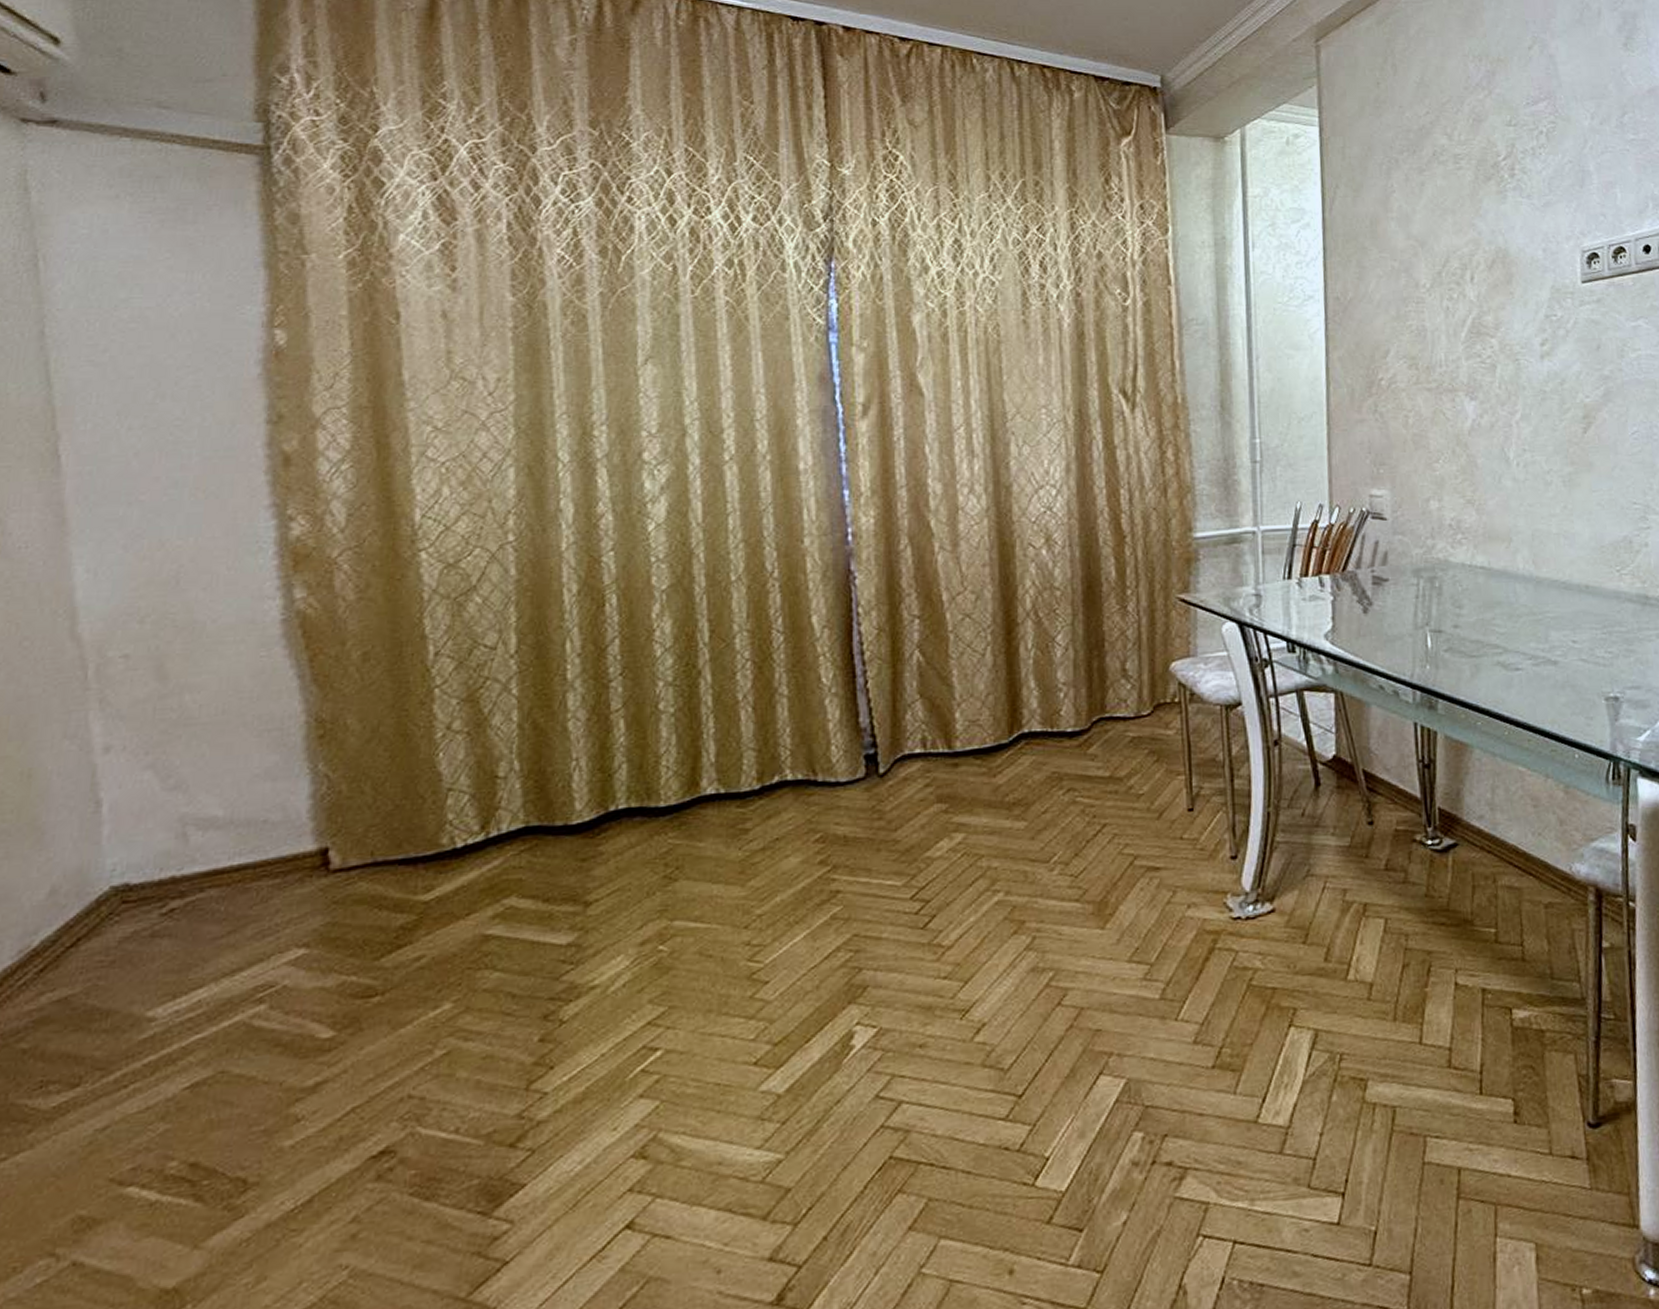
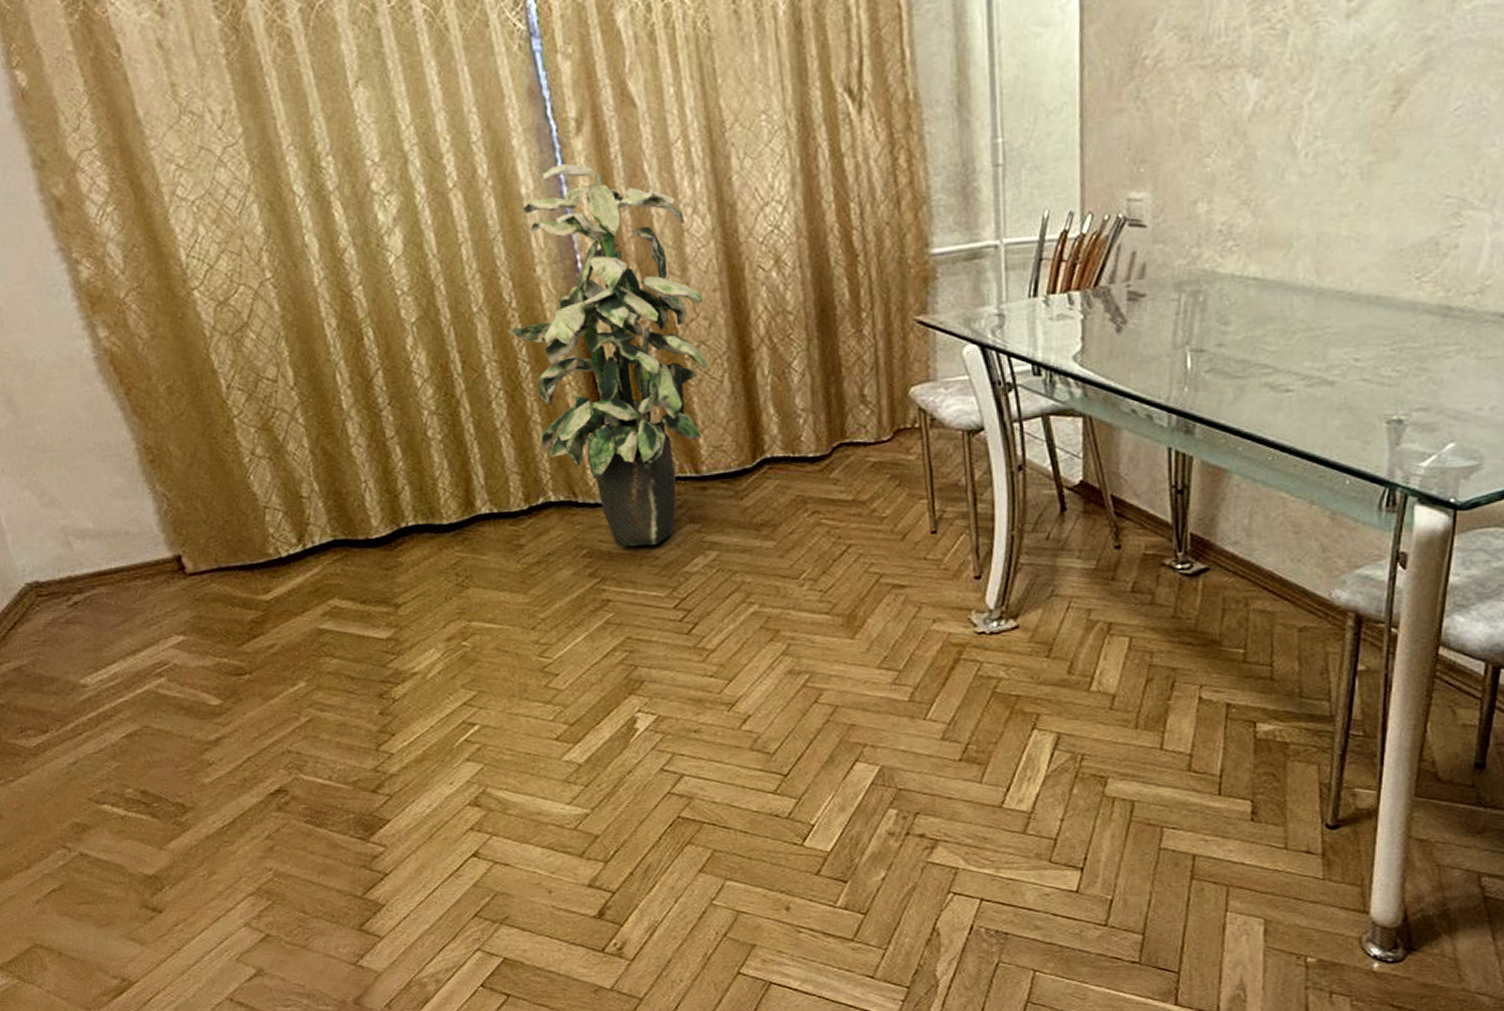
indoor plant: none [764,443,971,830] -> present [507,163,708,547]

